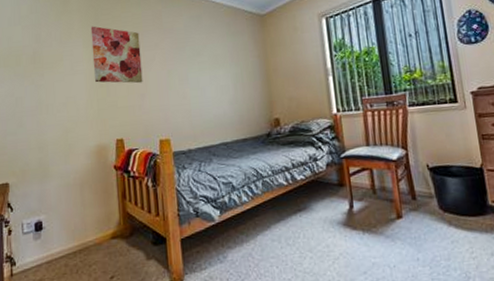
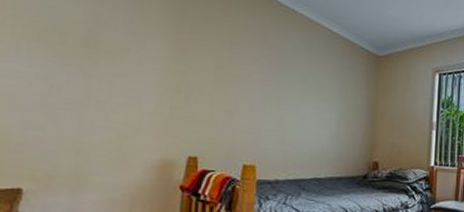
wall art: present [90,26,143,84] -> none [170,20,237,99]

